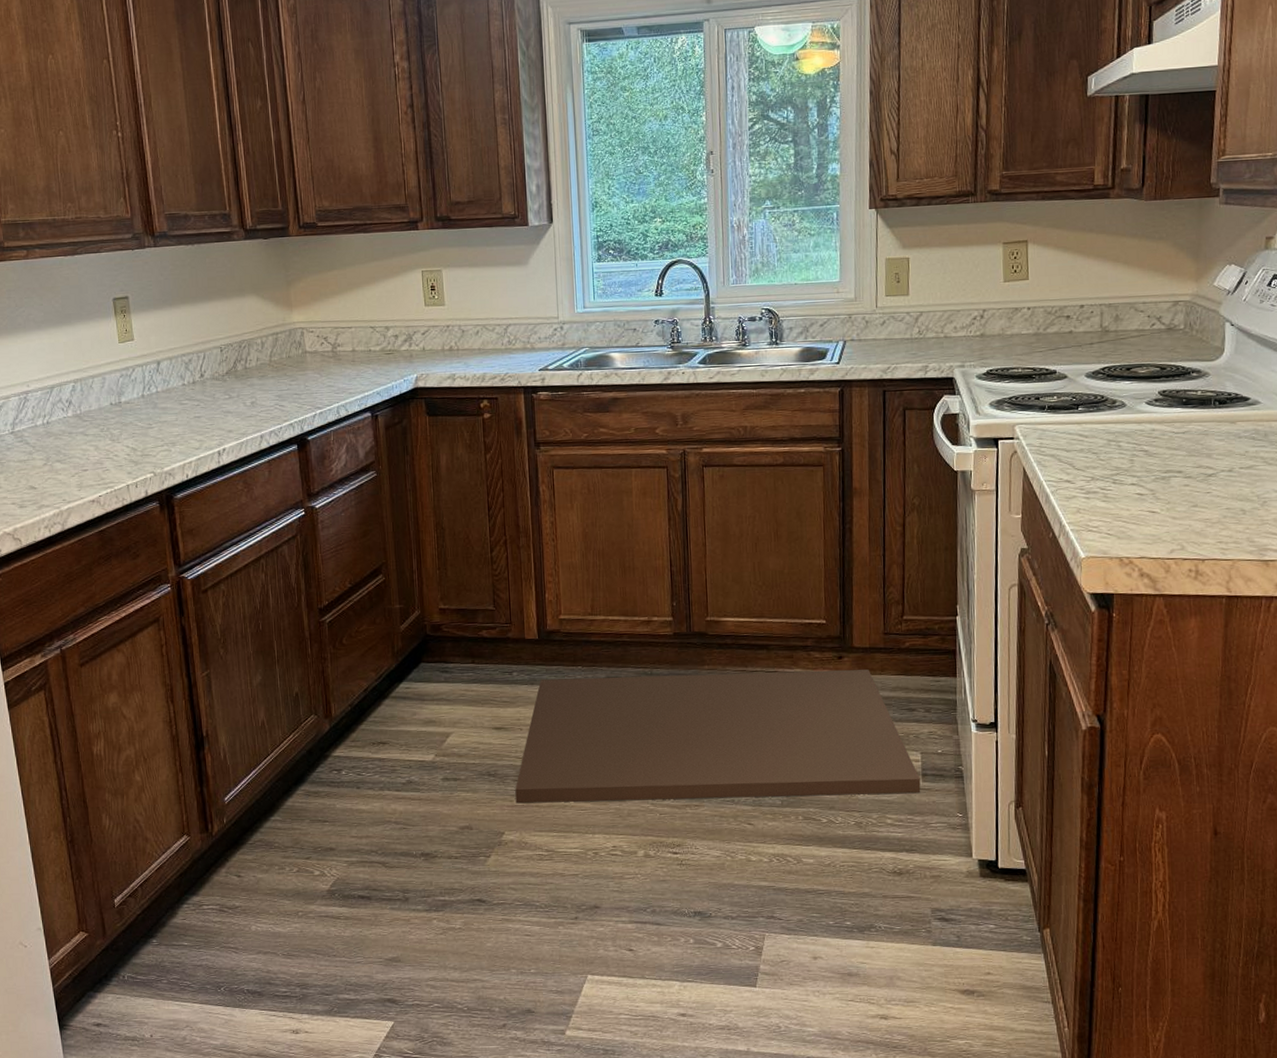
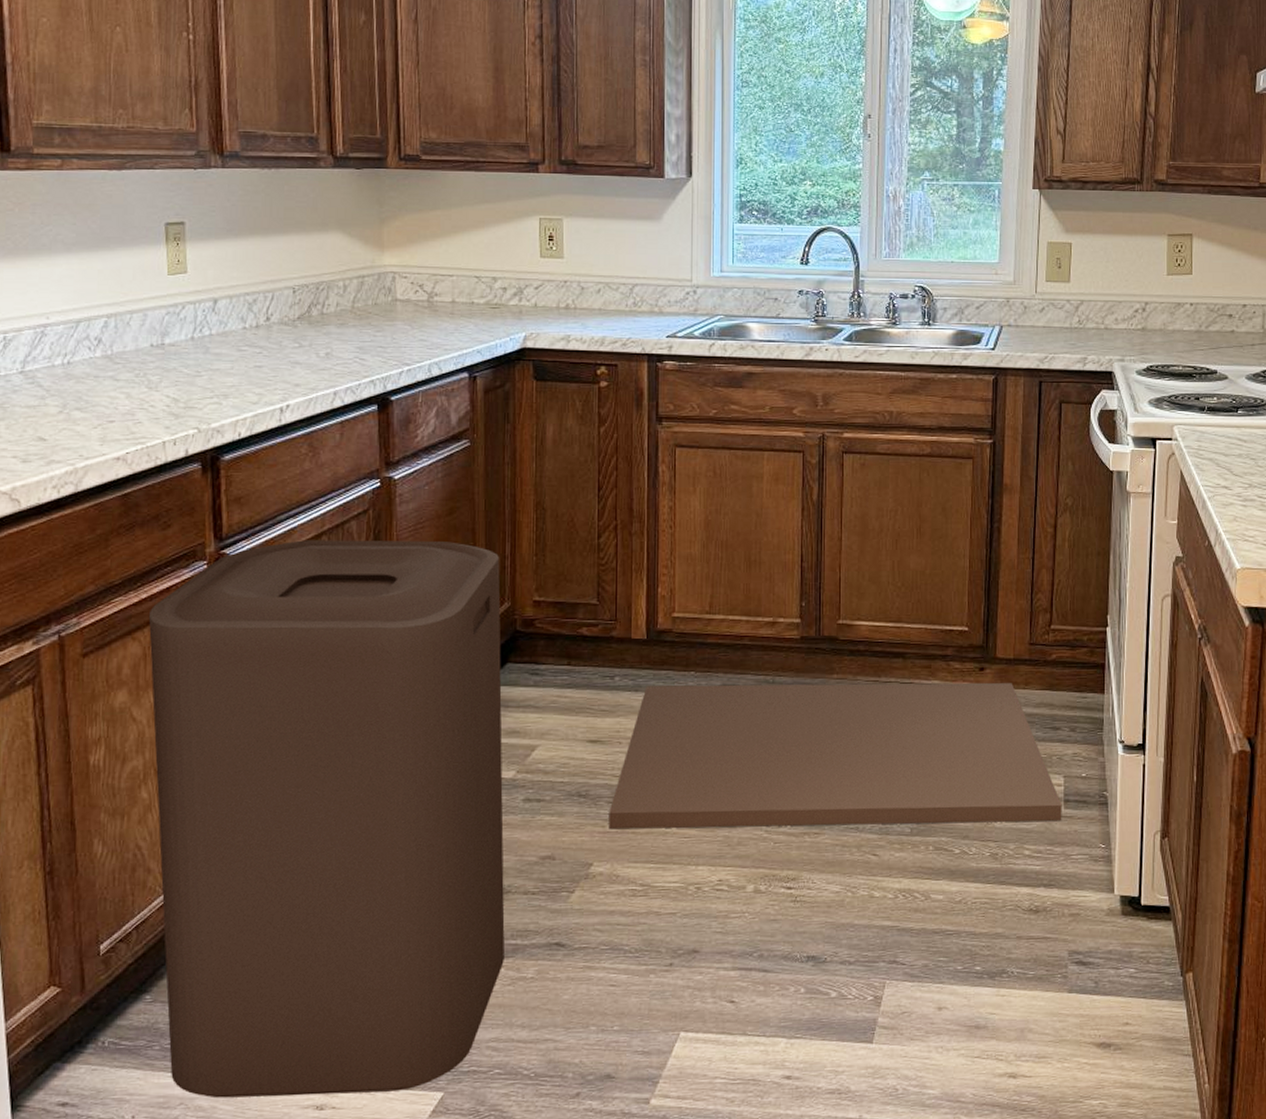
trash can: none [128,559,436,1023] -> present [148,540,505,1098]

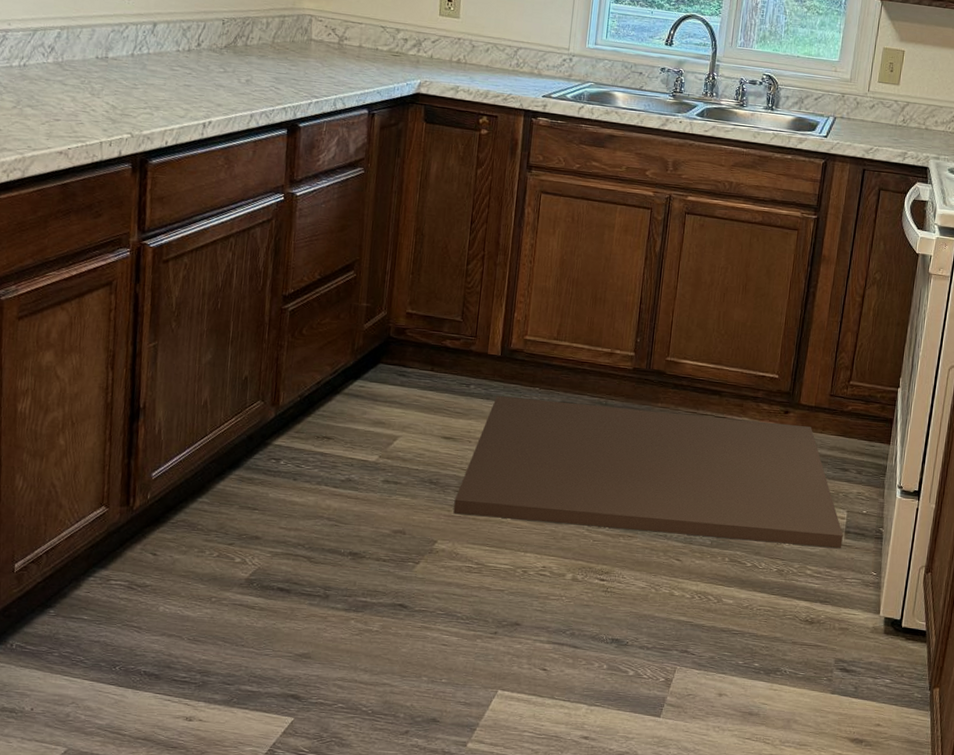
trash can: present [148,540,505,1098] -> none [66,239,381,713]

